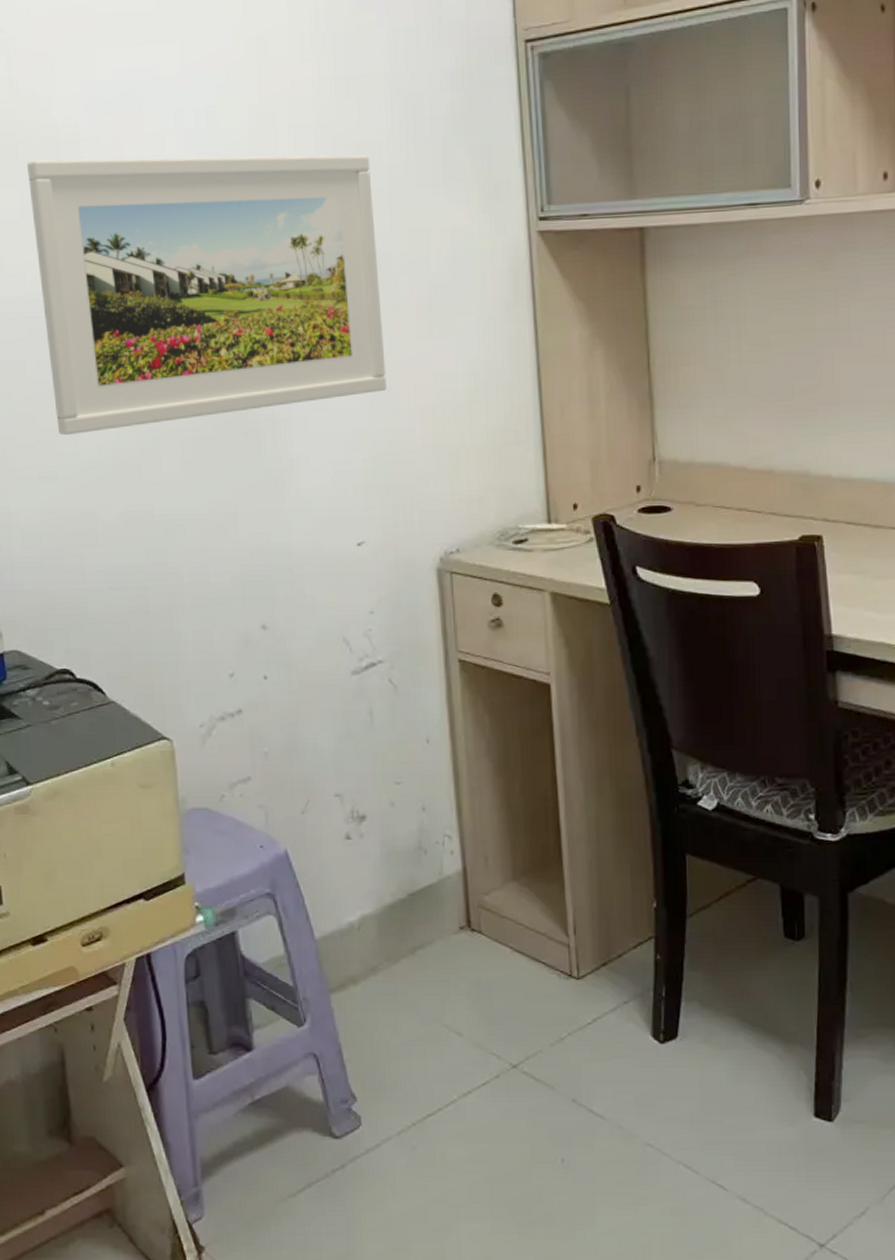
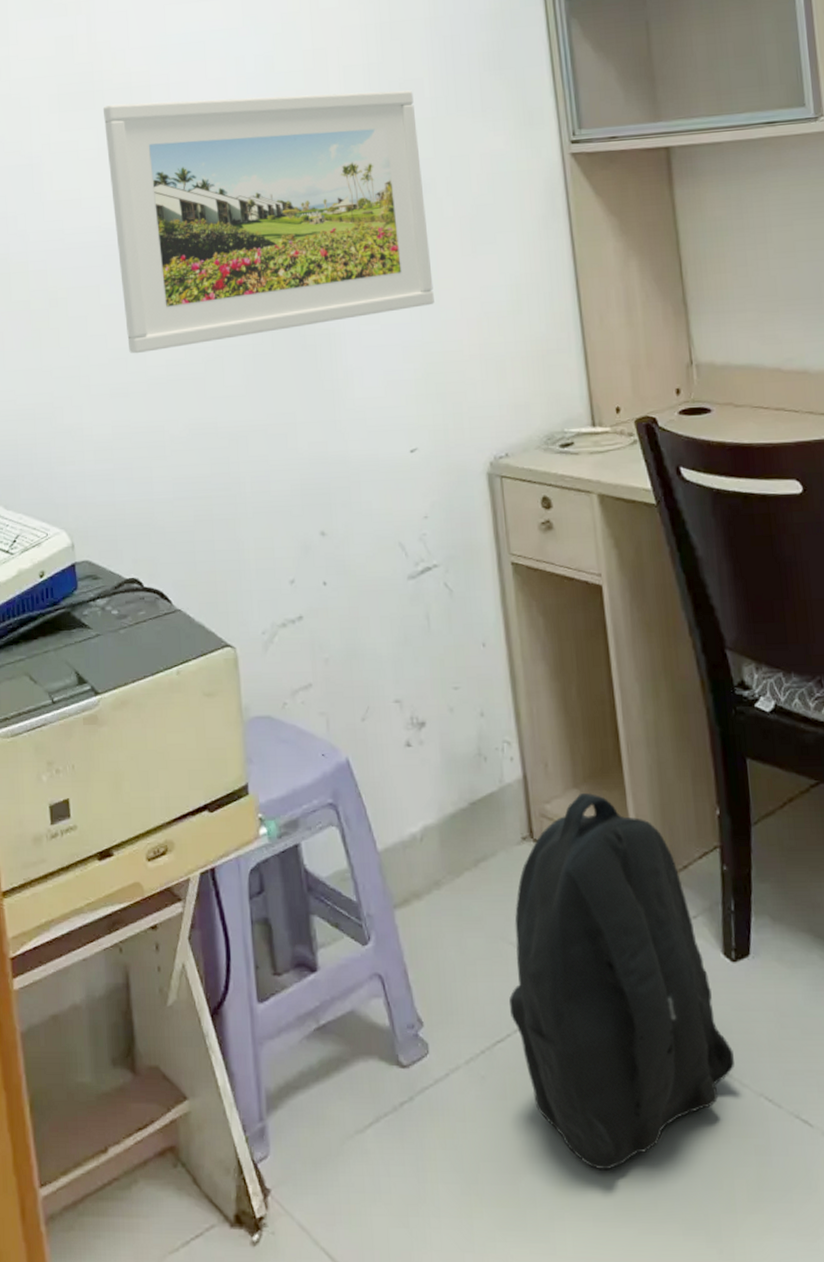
backpack: none [442,886,656,1229] -> present [509,793,734,1171]

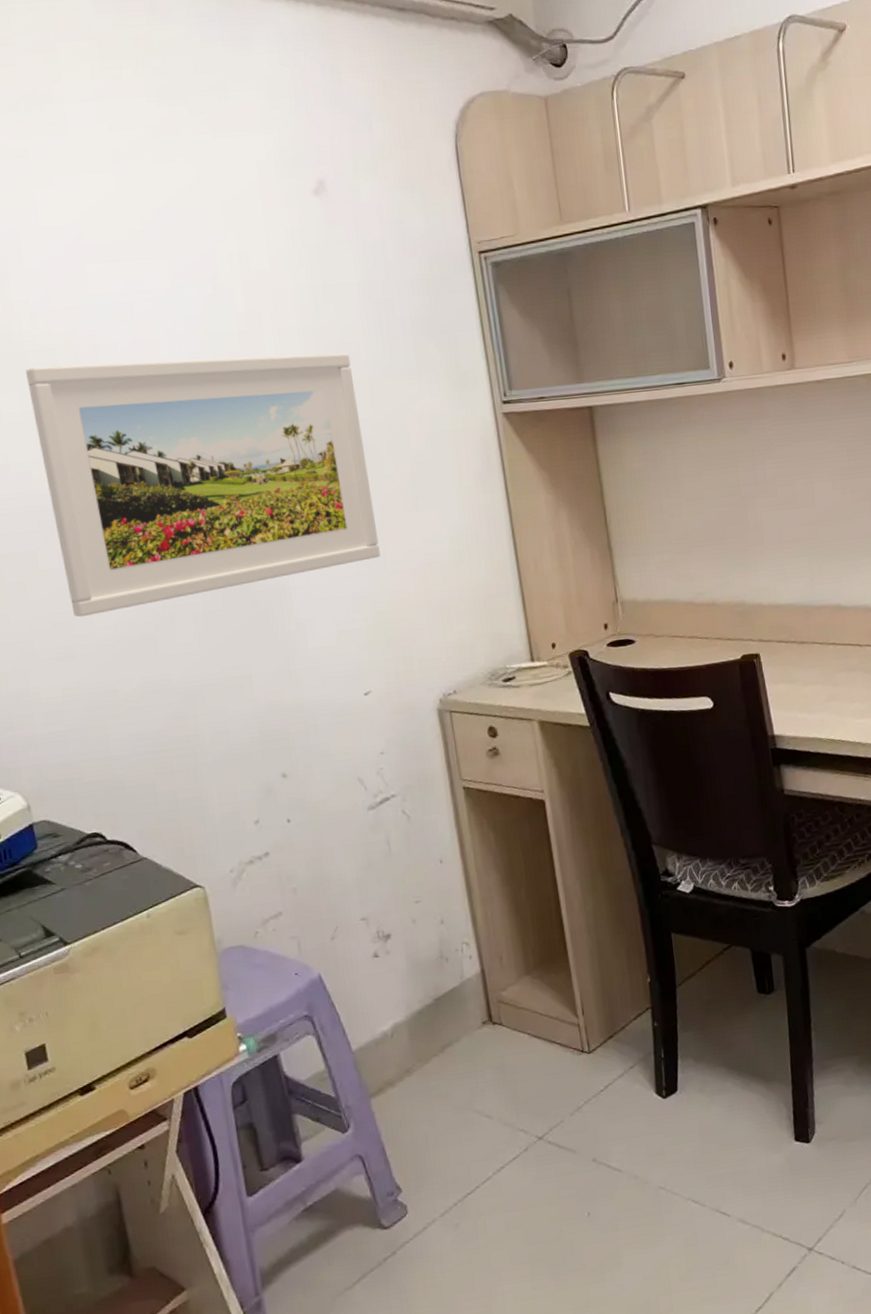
backpack: present [509,793,734,1171] -> none [477,977,667,1281]

